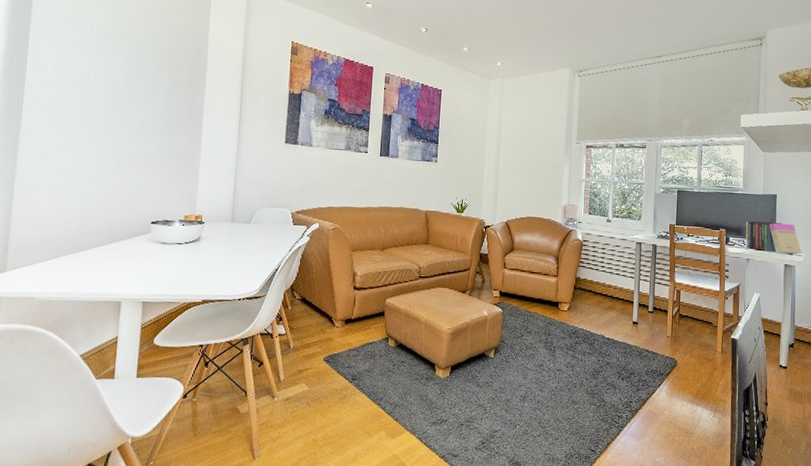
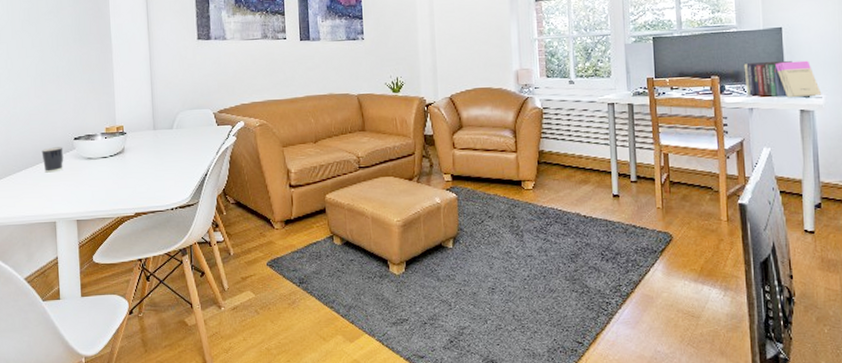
mug: none [116,228,139,253] -> present [41,147,64,173]

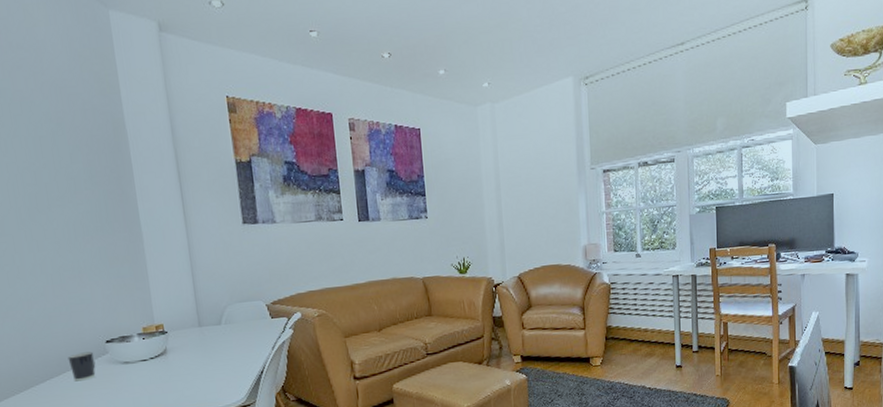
books: present [743,60,822,98] -> none [798,225,866,263]

